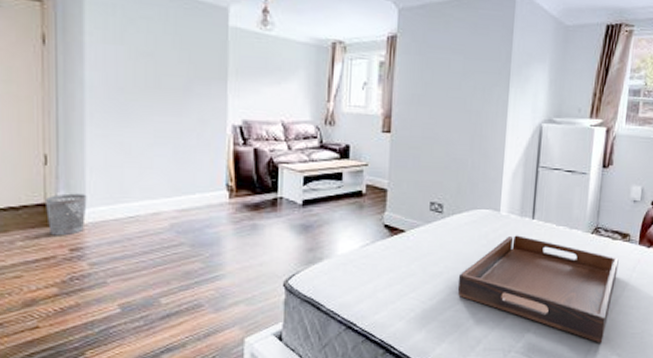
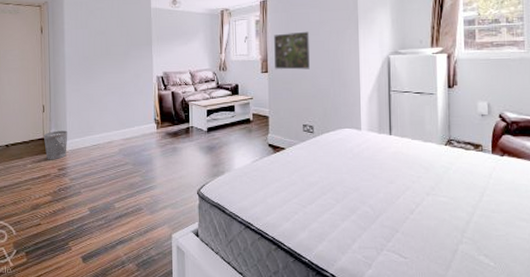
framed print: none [400,83,448,133] -> present [274,31,310,70]
serving tray: present [457,235,619,343] -> none [331,149,474,244]

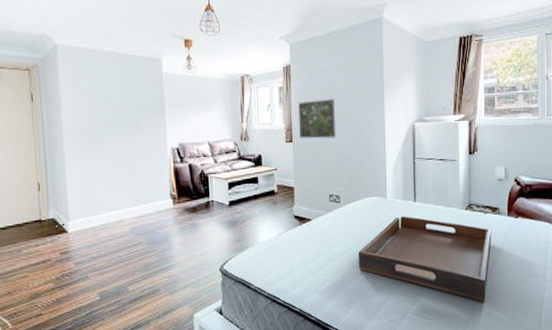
wastebasket: present [44,130,68,160] -> none [41,210,70,244]
serving tray: none [331,149,474,244] -> present [358,216,492,302]

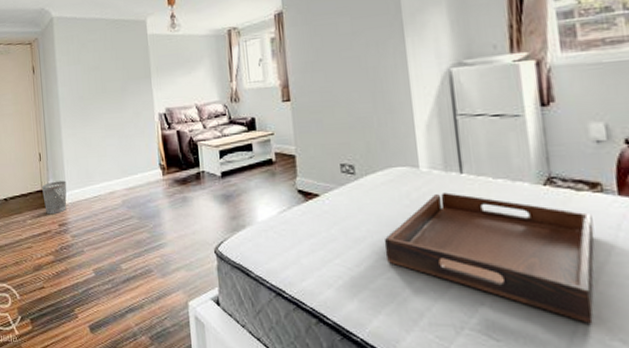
wastebasket: none [41,210,70,244] -> present [42,180,67,215]
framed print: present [298,98,336,139] -> none [295,46,344,97]

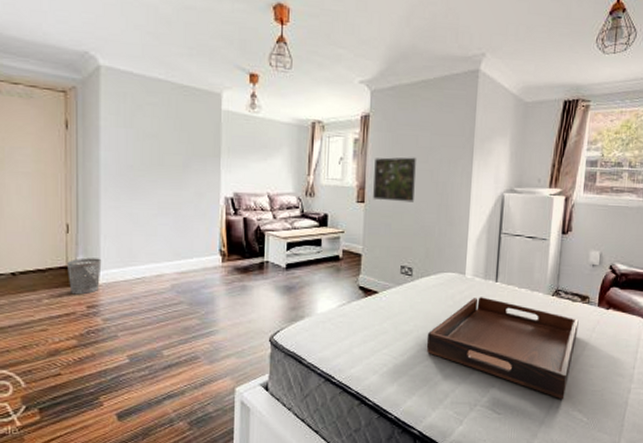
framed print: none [295,46,344,97] -> present [373,157,416,202]

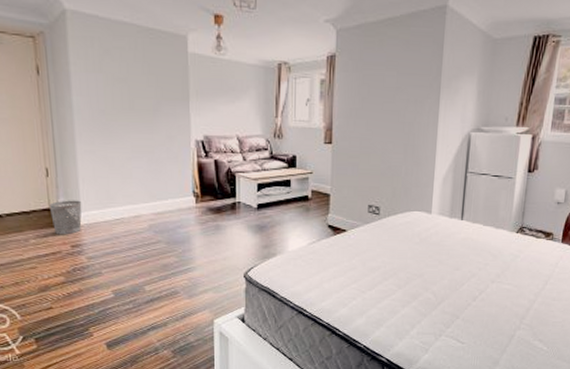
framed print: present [373,157,416,202] -> none [340,97,383,143]
serving tray: present [426,297,579,400] -> none [393,234,542,330]

